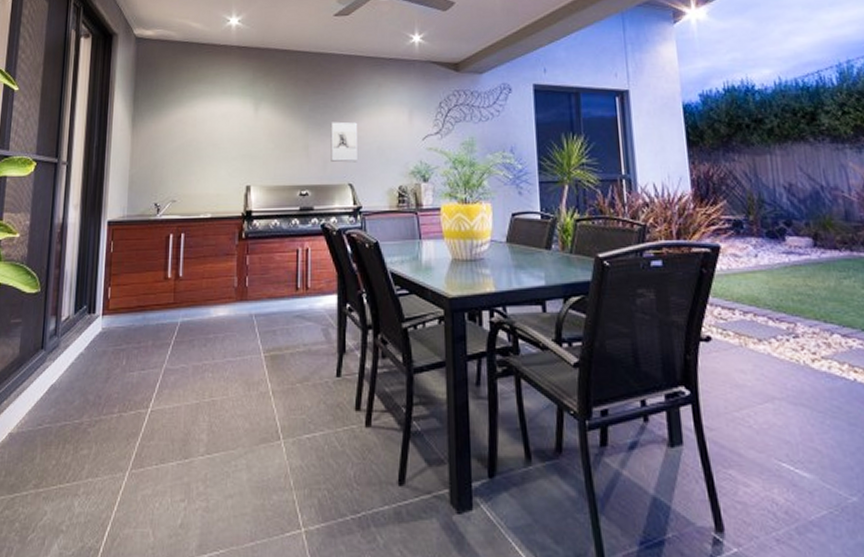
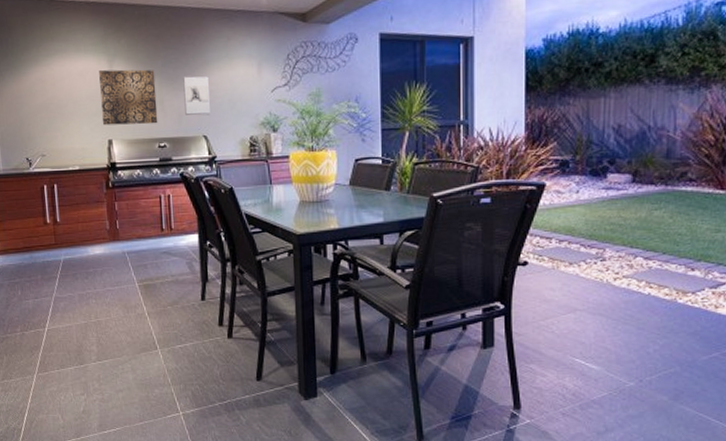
wall art: none [241,113,302,171] -> present [99,69,158,126]

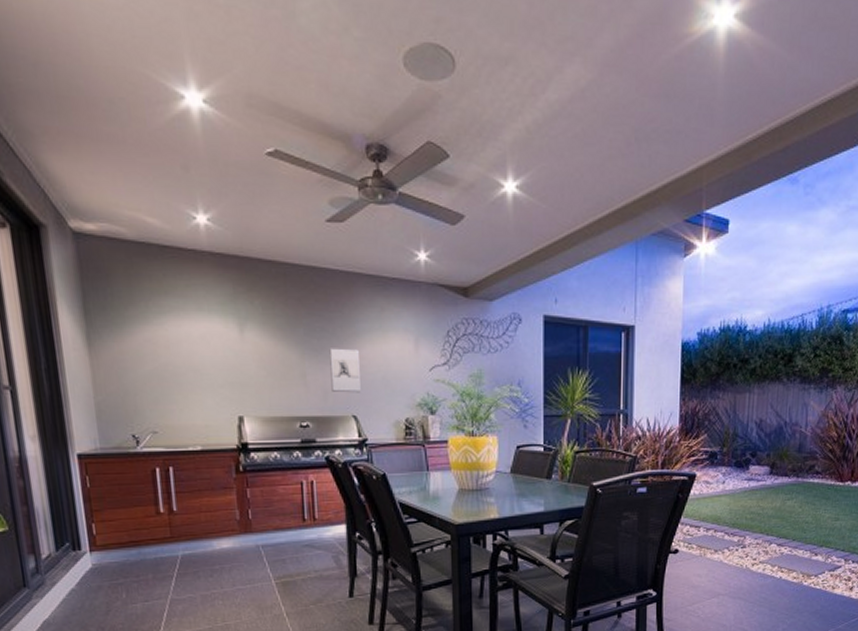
wall art: present [99,69,158,126] -> none [227,335,300,401]

